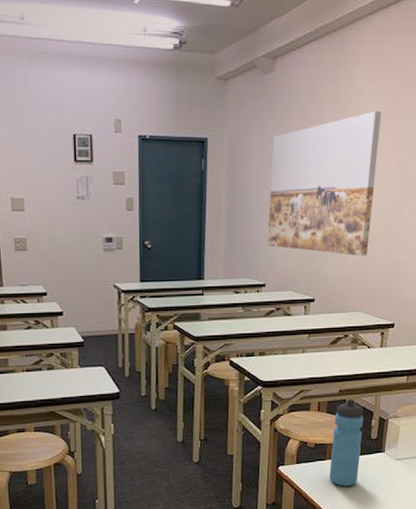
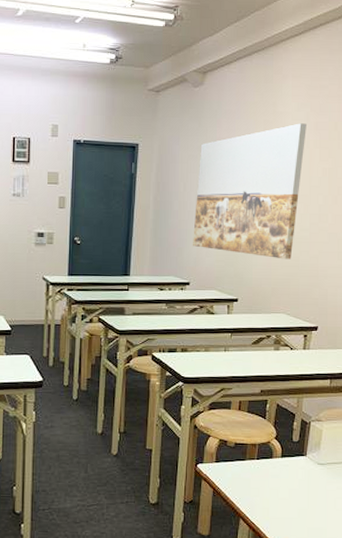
water bottle: present [329,399,364,487] -> none [249,400,285,489]

